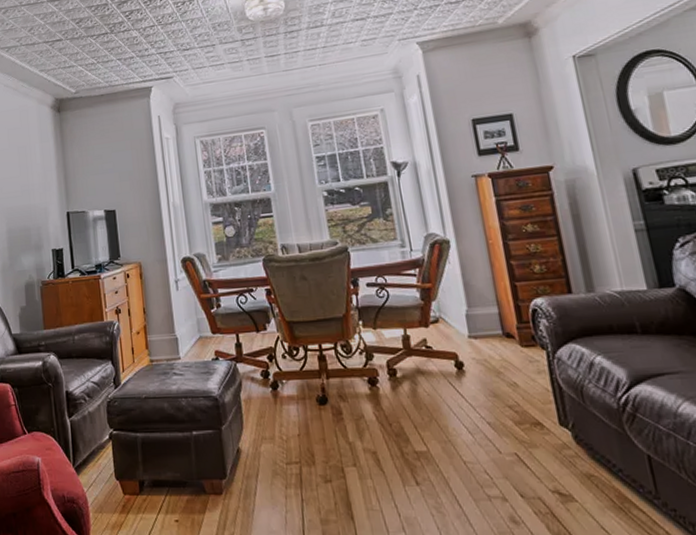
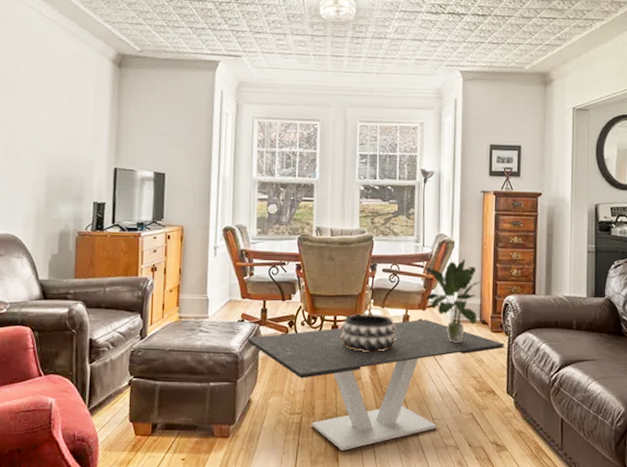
coffee table: none [225,337,543,506] -> present [247,319,504,450]
decorative bowl: none [327,337,398,384] -> present [340,313,396,352]
potted plant: none [418,259,499,364] -> present [425,259,481,343]

